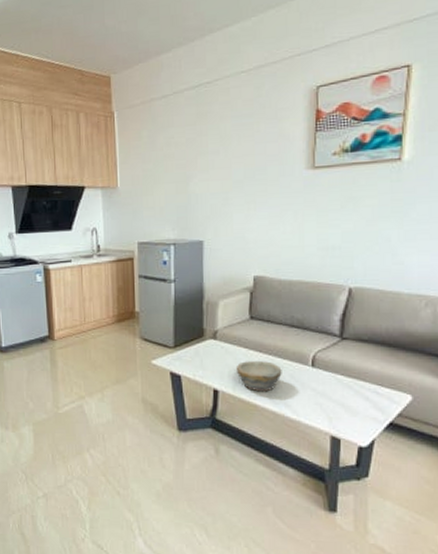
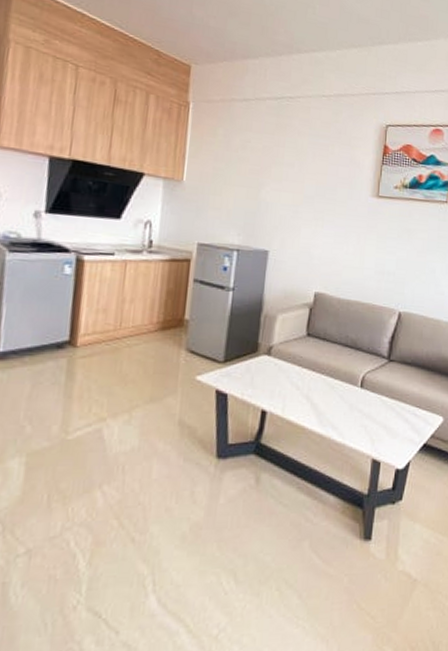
bowl: present [235,361,282,392] -> none [287,380,333,413]

